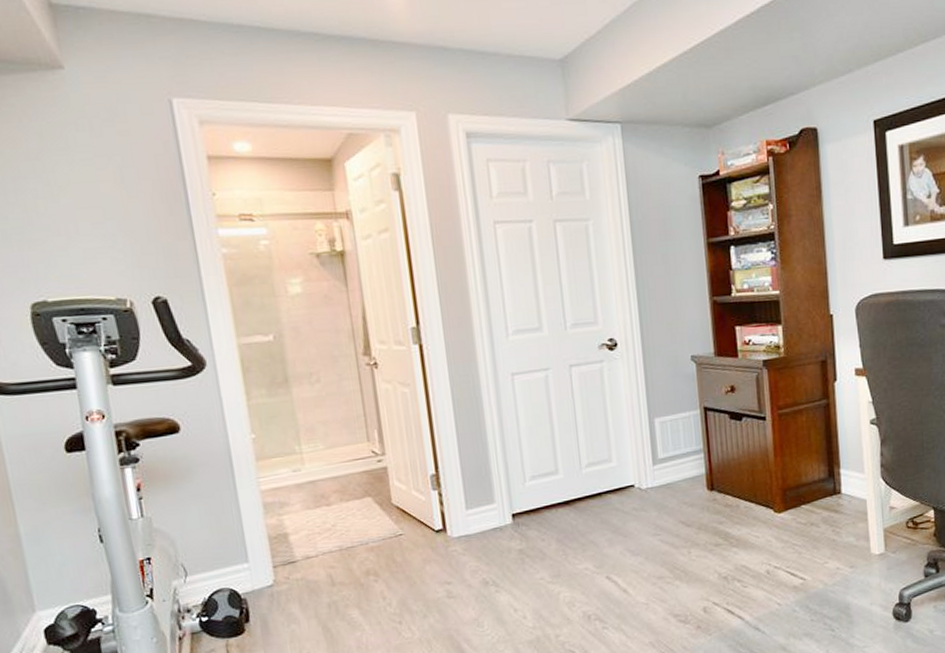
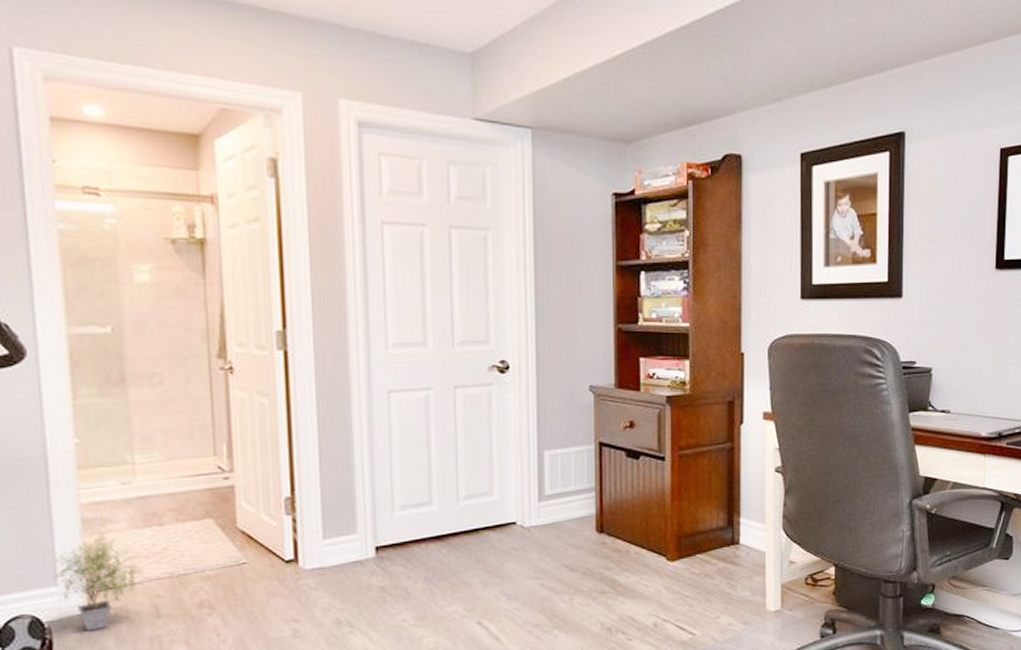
potted plant: none [244,516,318,600] -> present [53,534,143,631]

